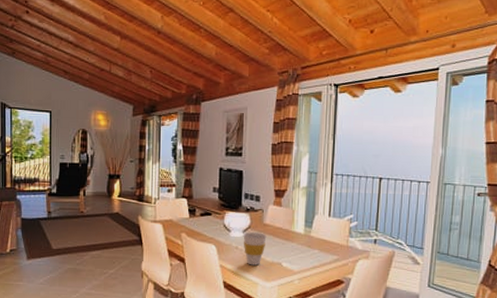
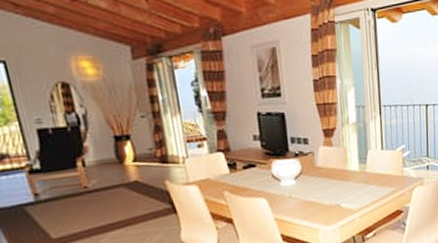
cup: present [243,232,267,266] -> none [295,177,321,213]

